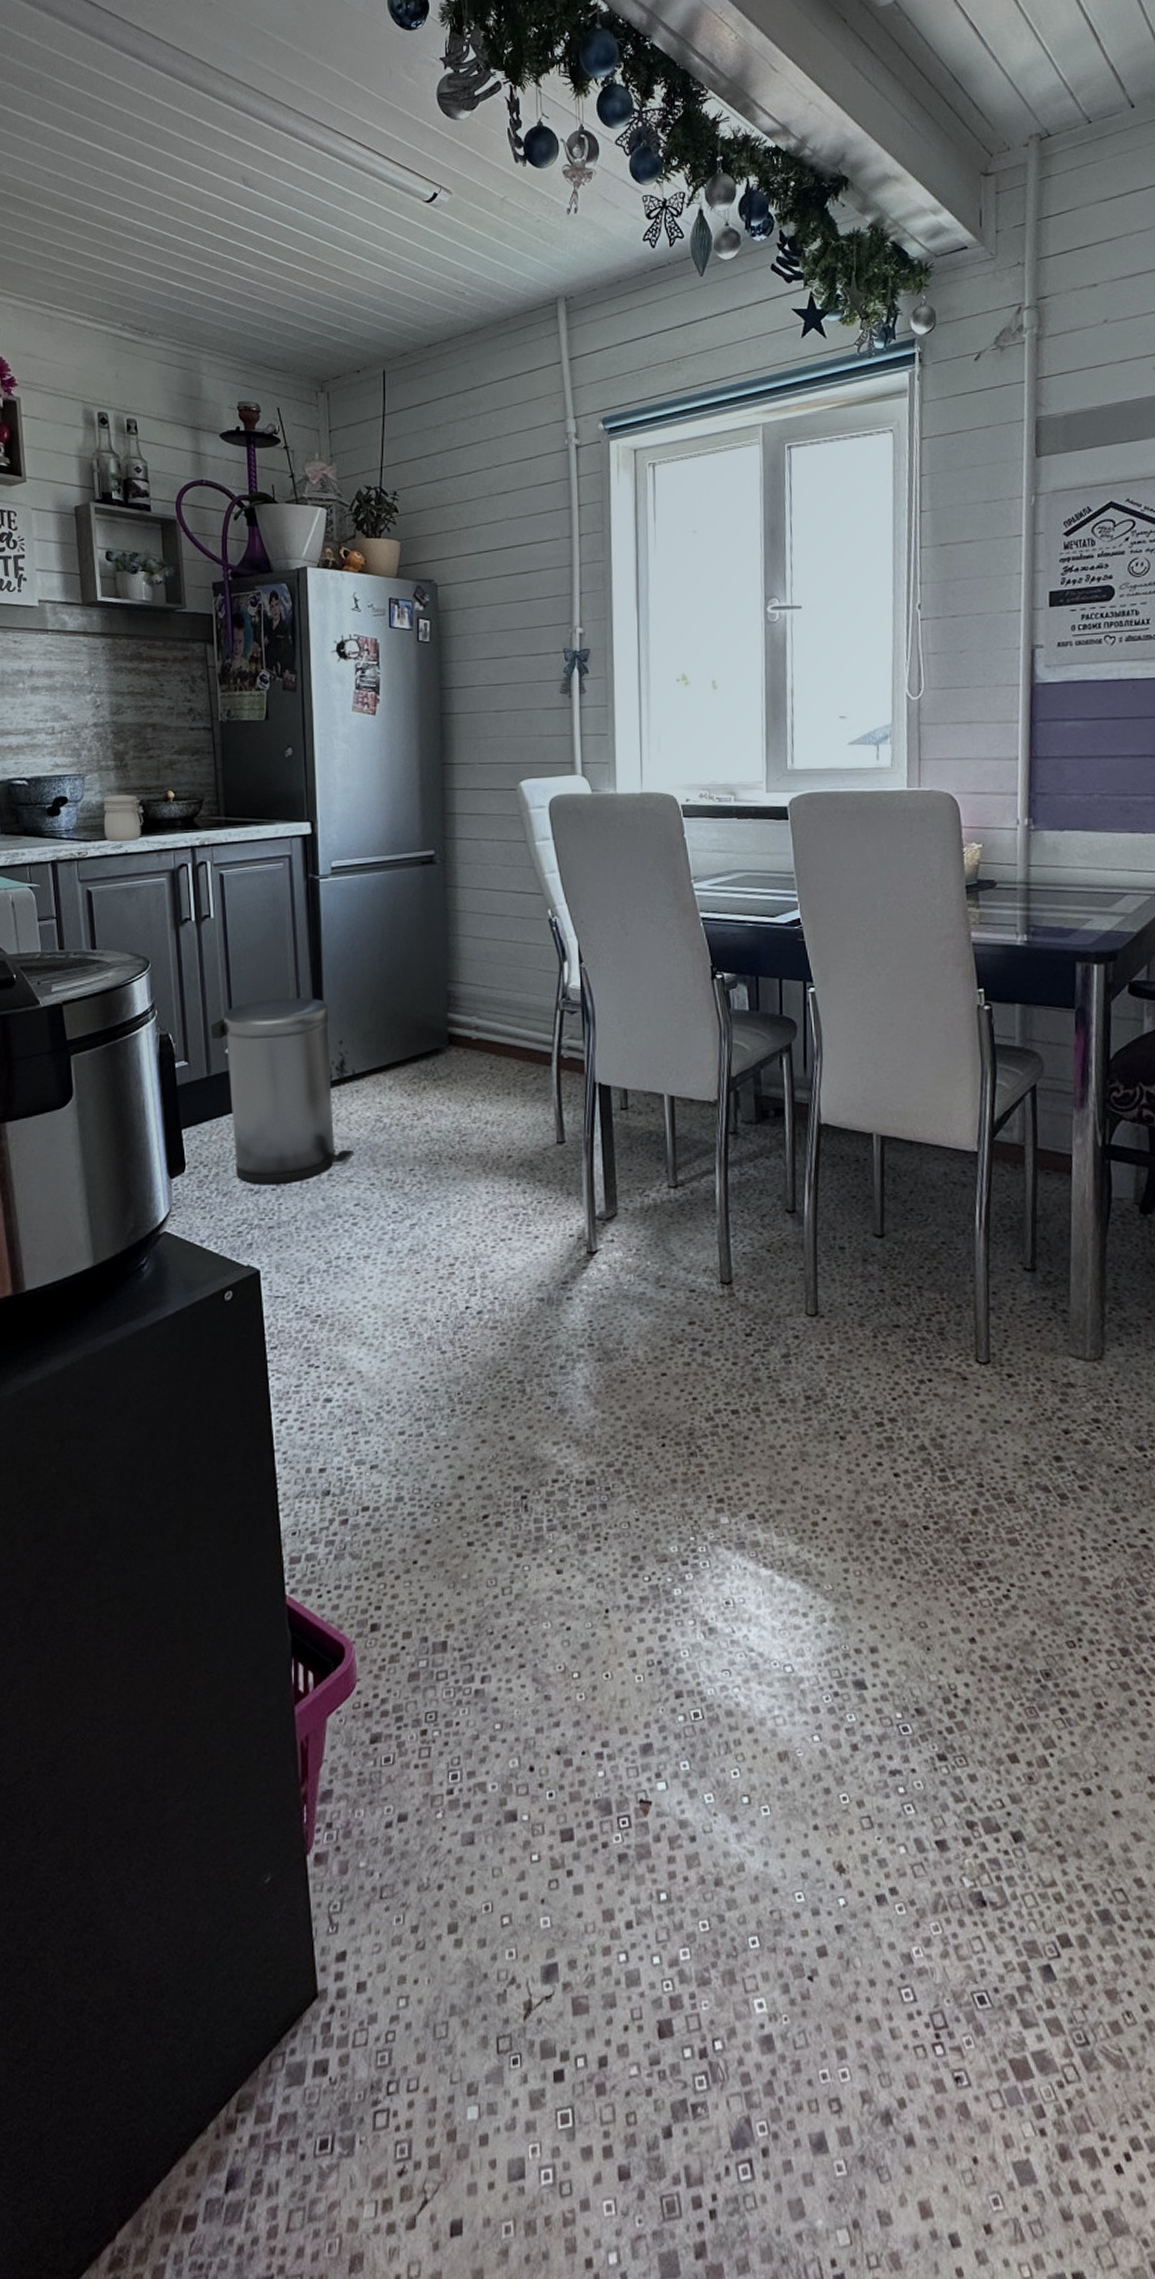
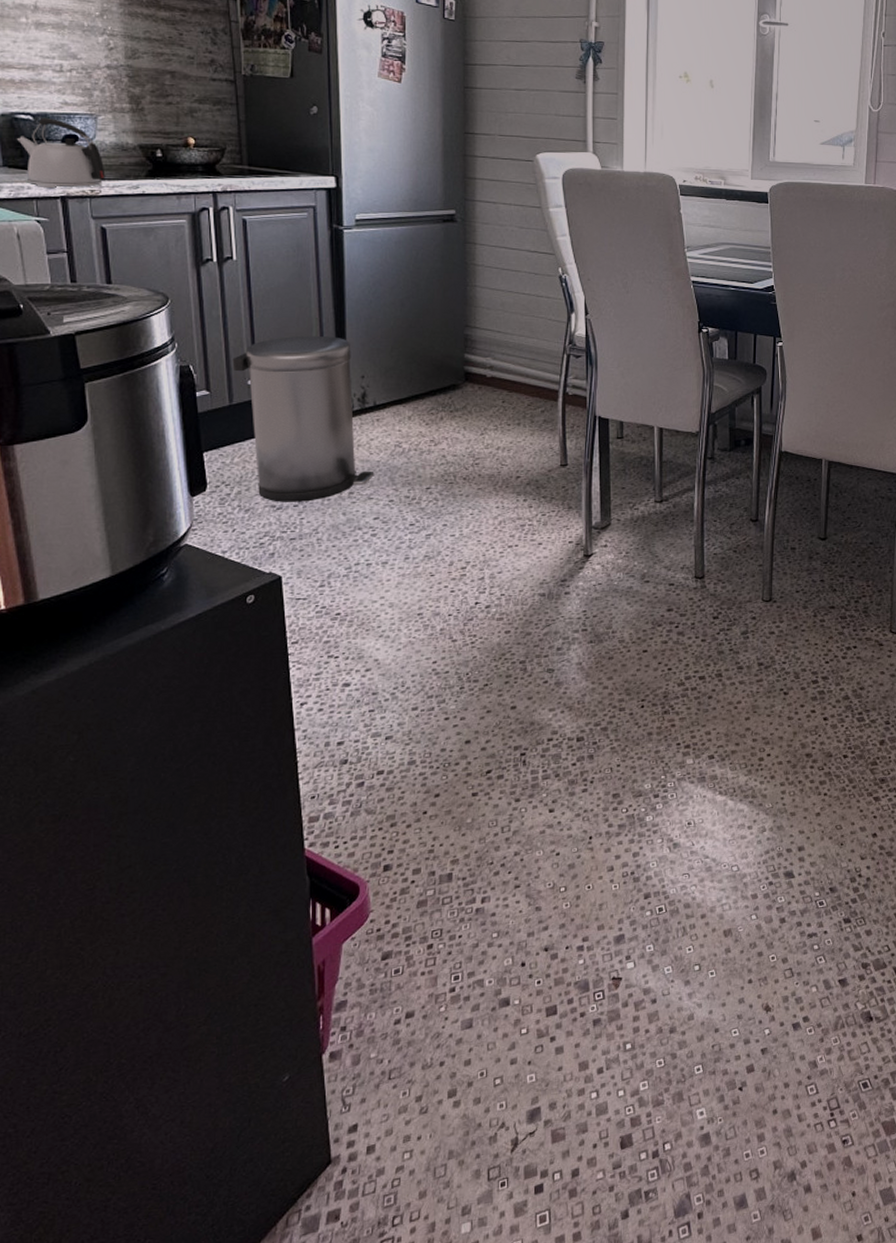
kettle: none [13,781,92,854] -> present [17,117,106,189]
jar: present [103,794,144,843] -> none [118,137,162,183]

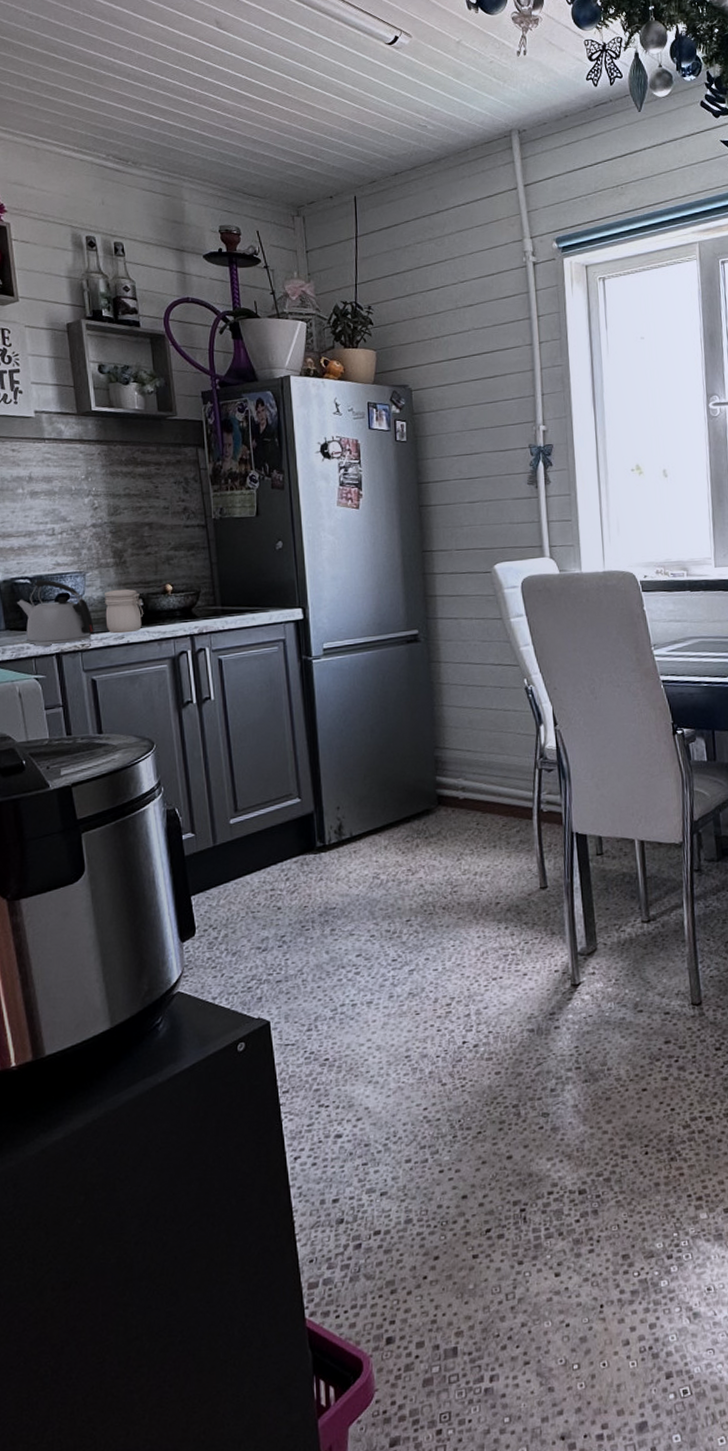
jar: none [118,137,162,183] -> present [105,588,144,634]
pedal bin: present [232,335,375,502] -> none [214,768,355,943]

